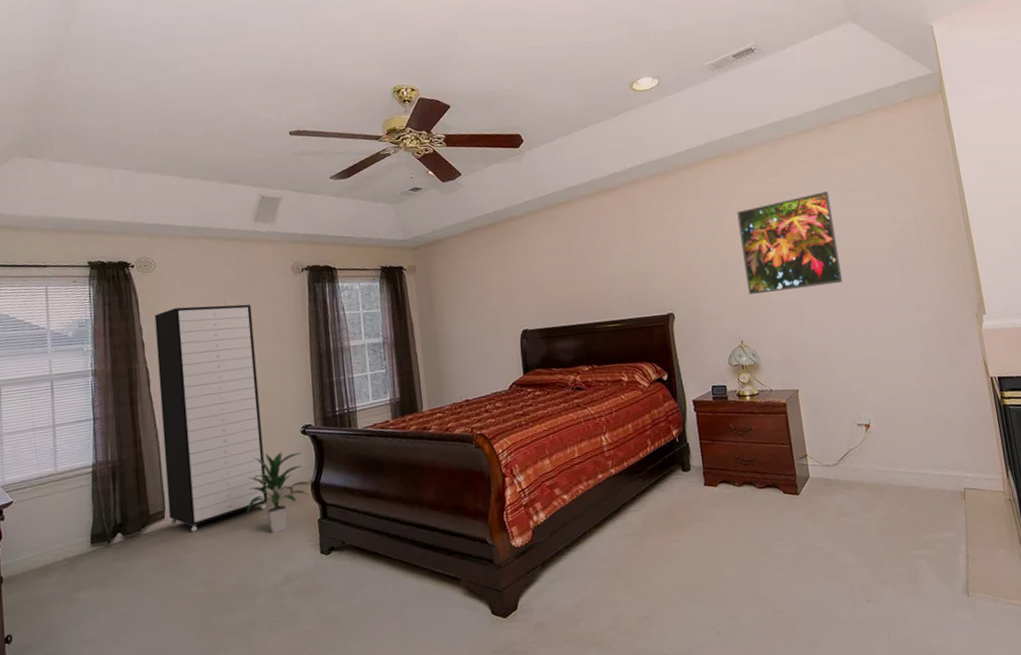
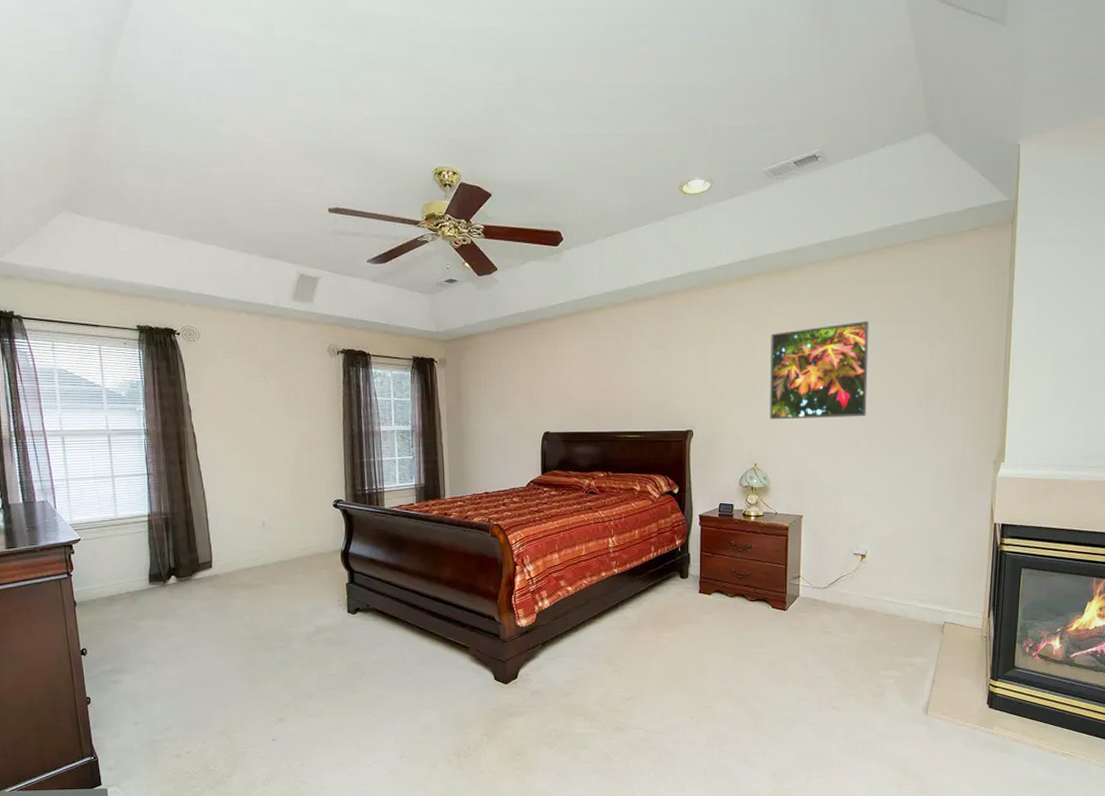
storage cabinet: present [154,304,267,532] -> none [200,378,302,582]
indoor plant: present [246,452,310,533] -> none [283,521,340,591]

